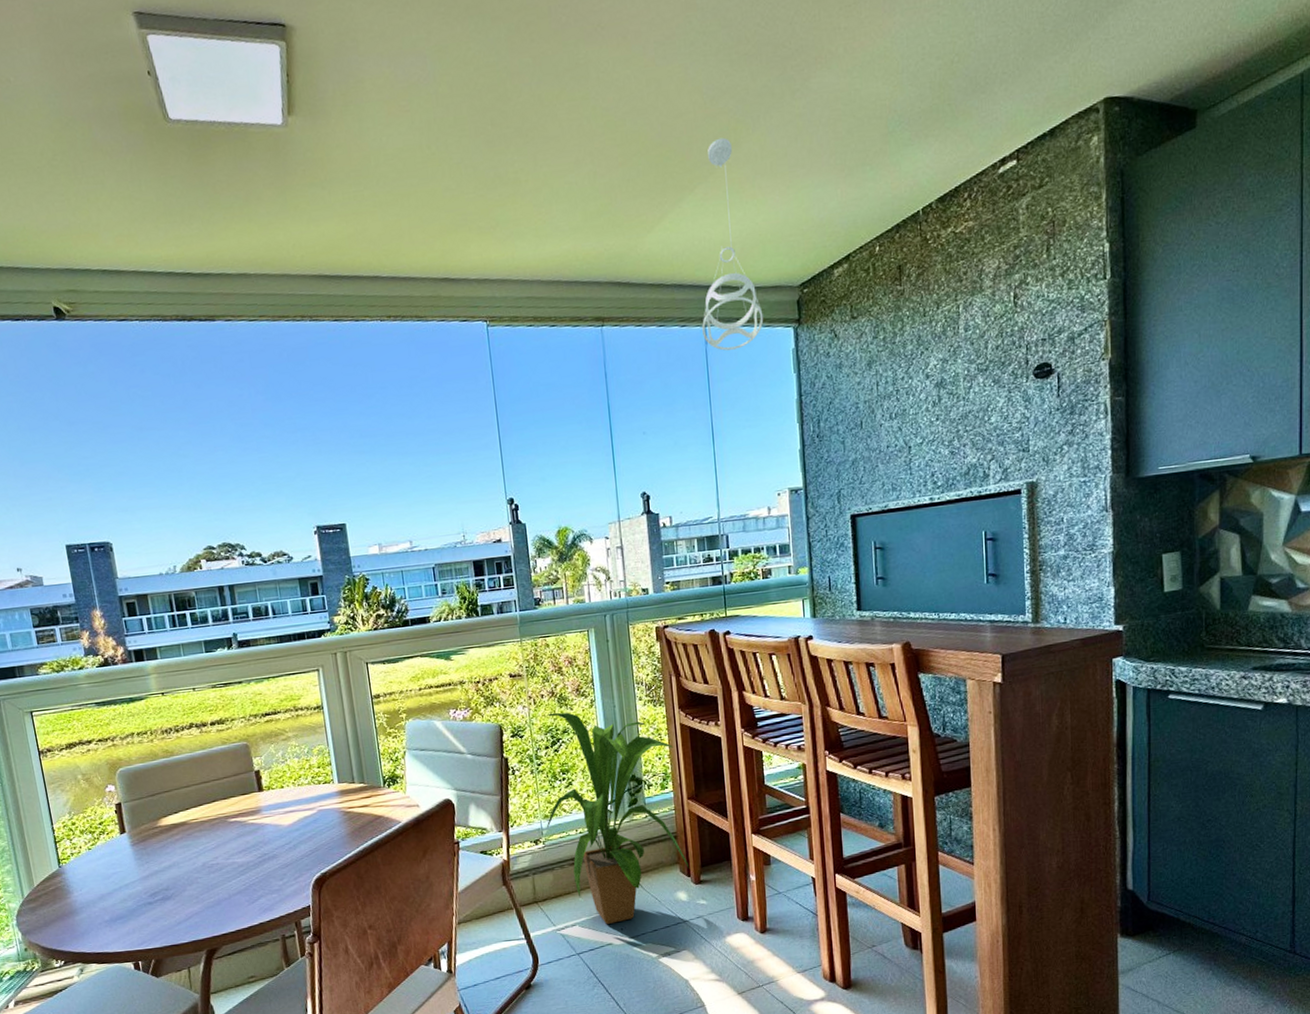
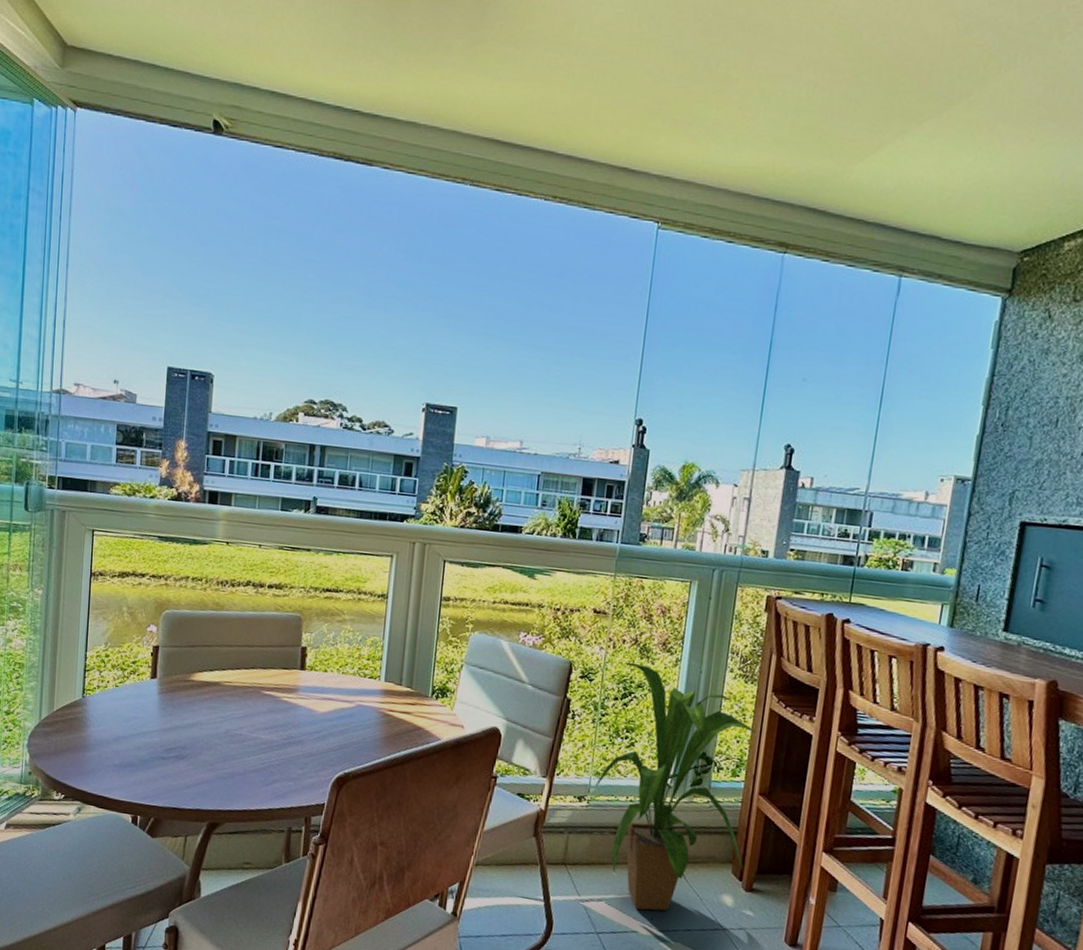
pendant light: present [702,137,764,351] -> none [895,71,978,309]

